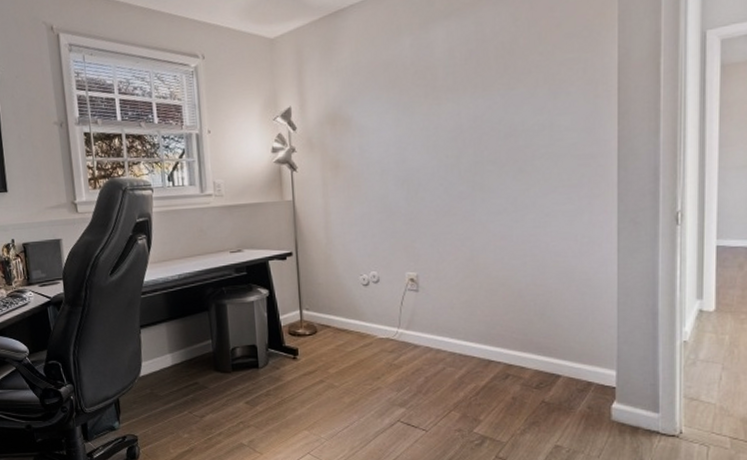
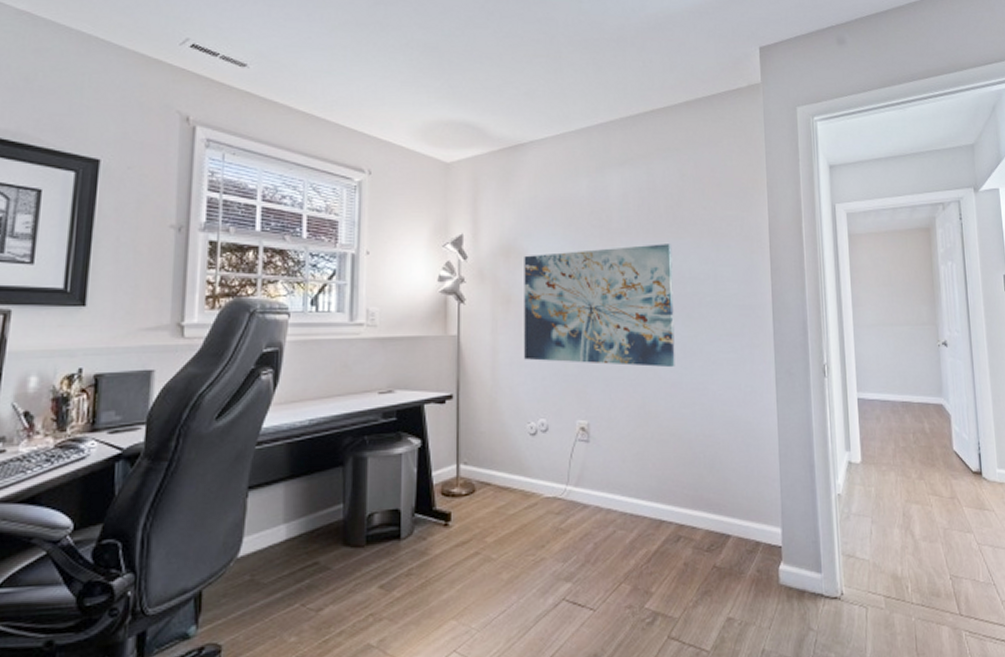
wall art: none [349,96,505,222] -> present [524,244,675,368]

